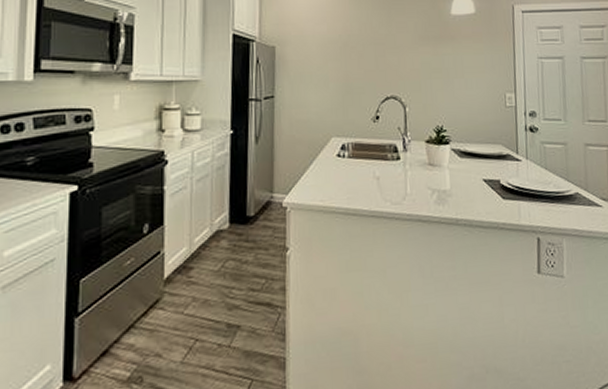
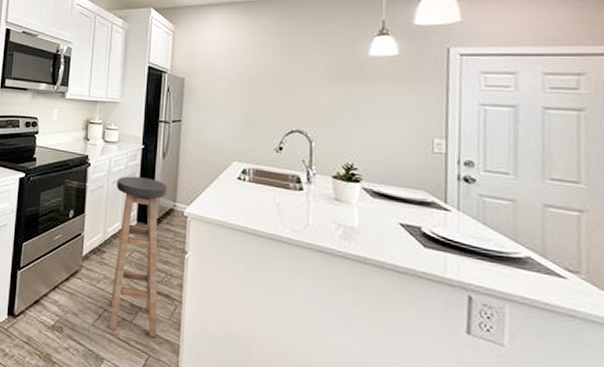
bar stool: none [201,168,263,363] -> present [109,176,168,339]

